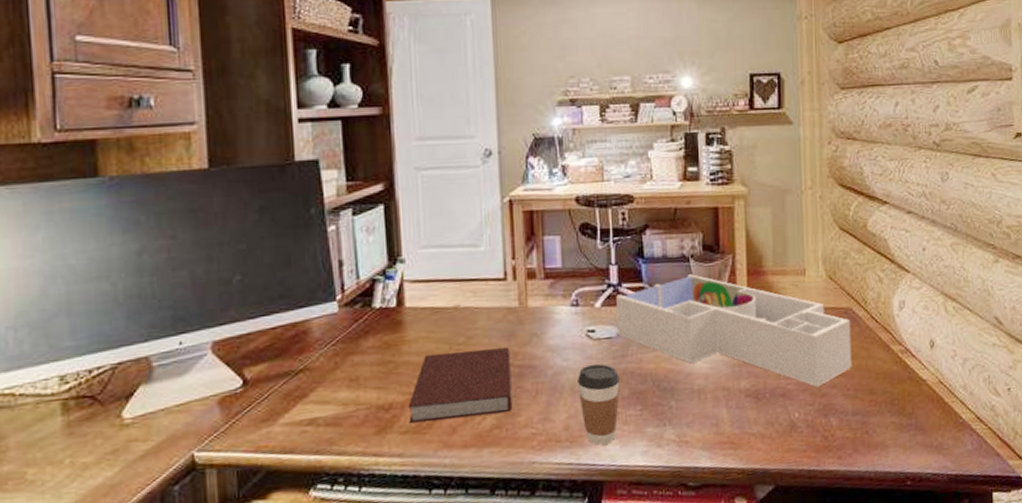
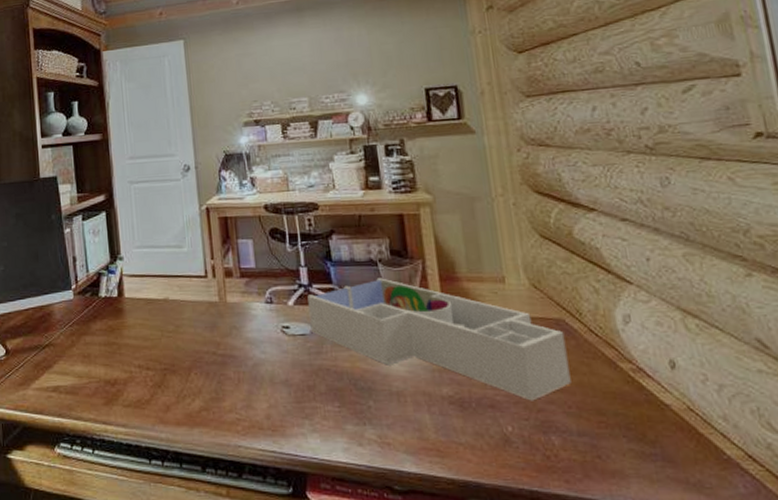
notebook: present [408,348,513,423] -> none [129,338,218,398]
coffee cup: present [576,363,620,445] -> none [275,358,317,437]

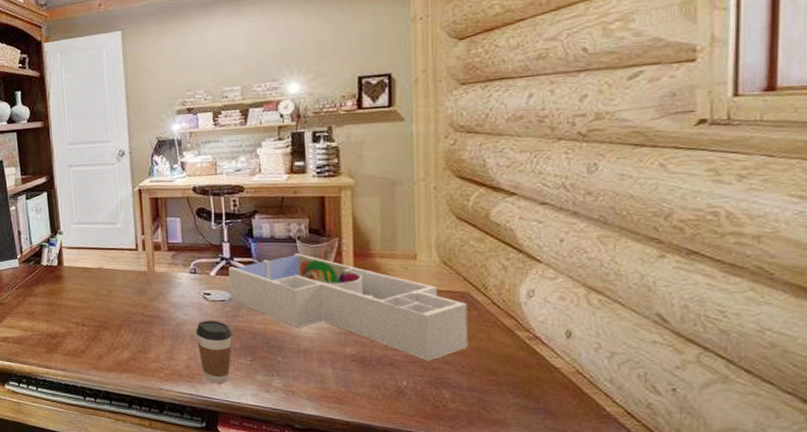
coffee cup: none [275,358,317,437] -> present [195,320,232,384]

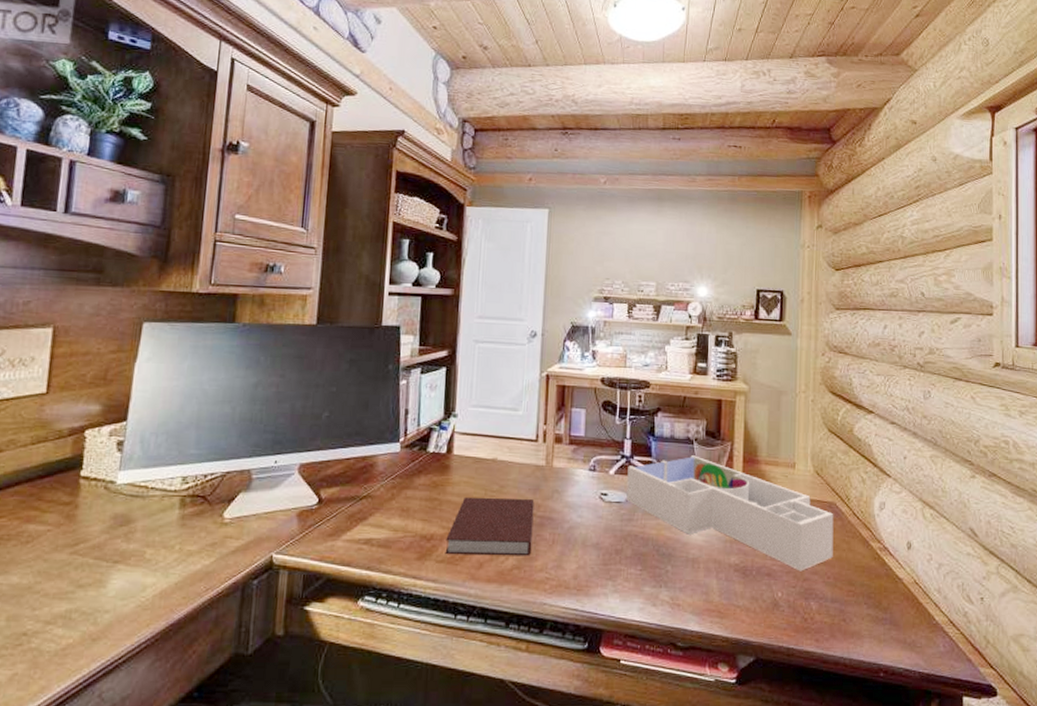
notebook: none [67,301,144,350] -> present [445,496,534,556]
coffee cup: present [195,320,232,384] -> none [587,523,625,597]

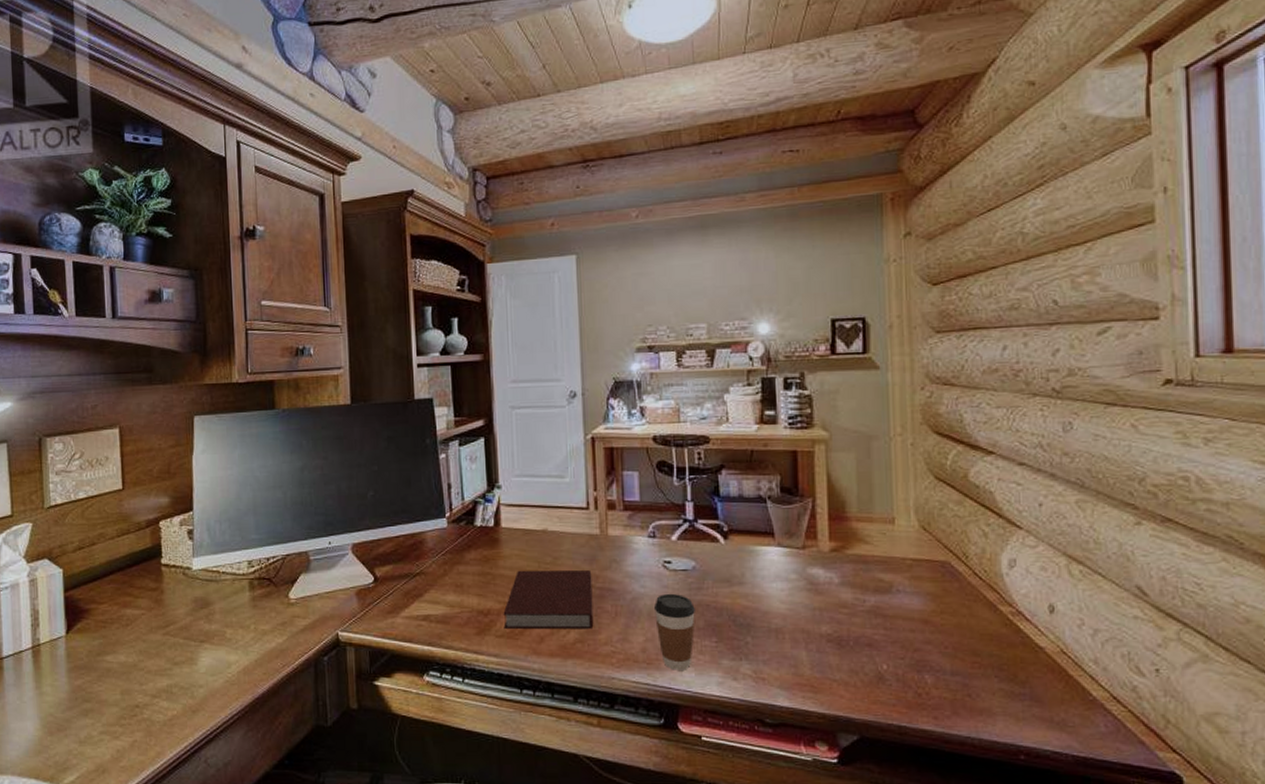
coffee cup: none [587,523,625,597] -> present [653,593,695,670]
desk organizer: present [626,455,834,571] -> none [692,515,950,641]

